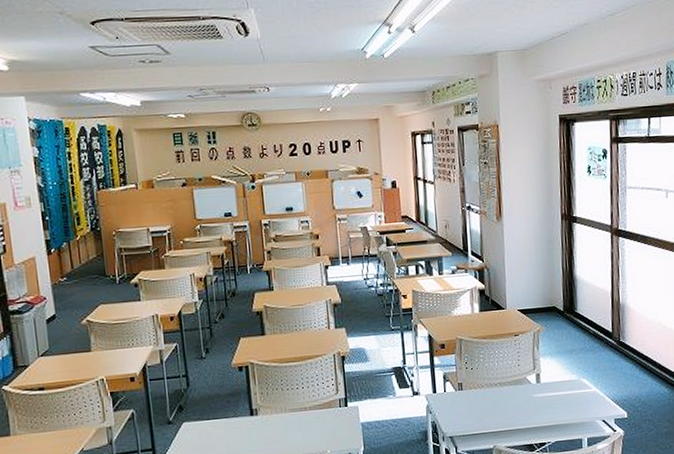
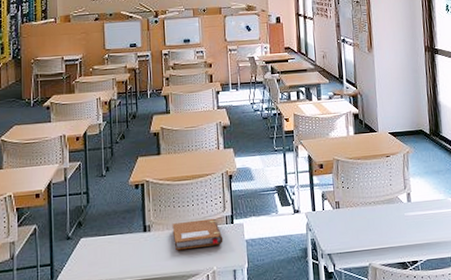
notebook: none [281,401,337,435] -> present [172,218,223,251]

